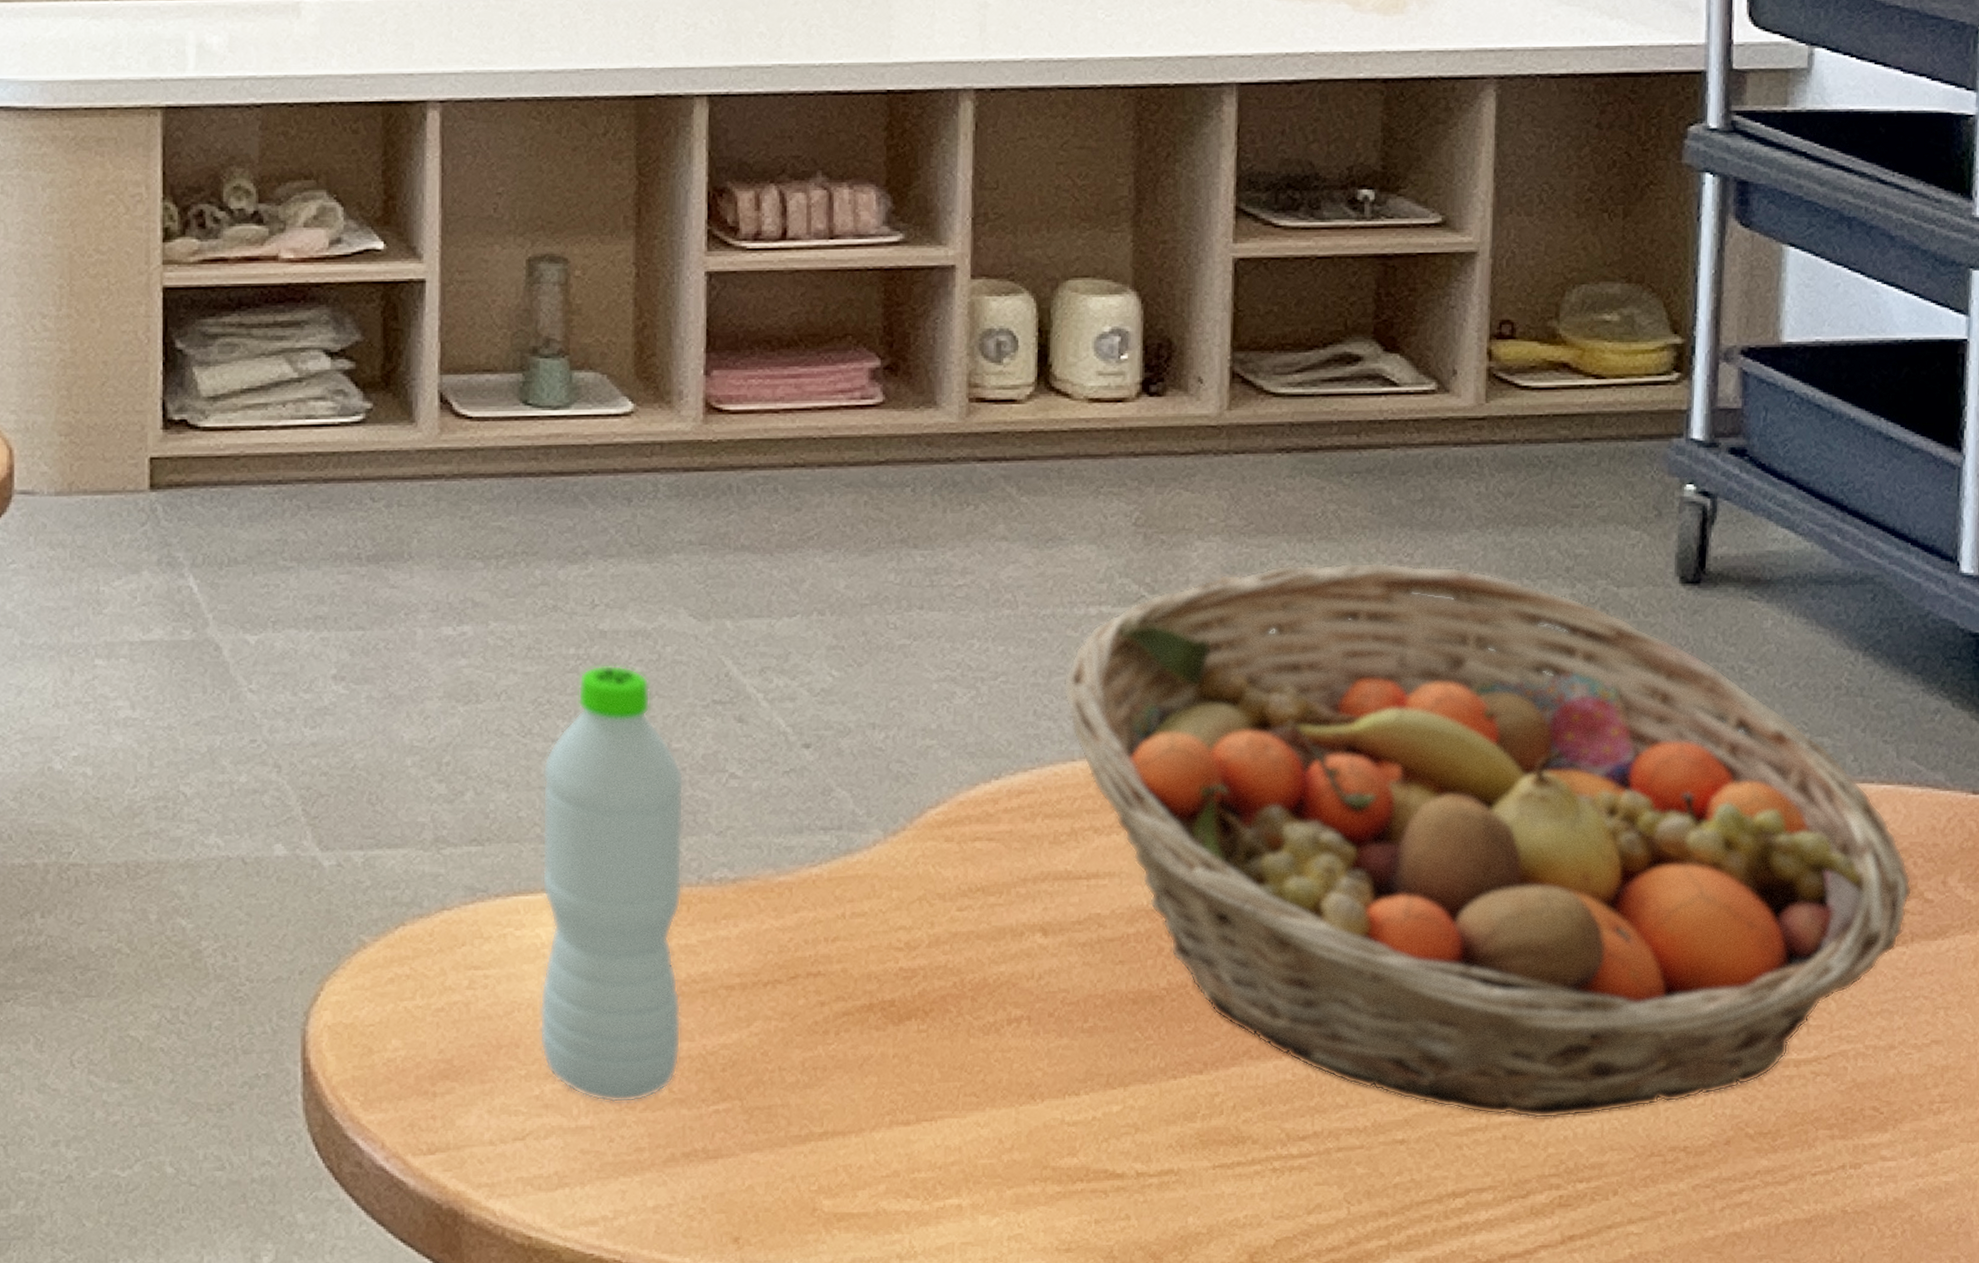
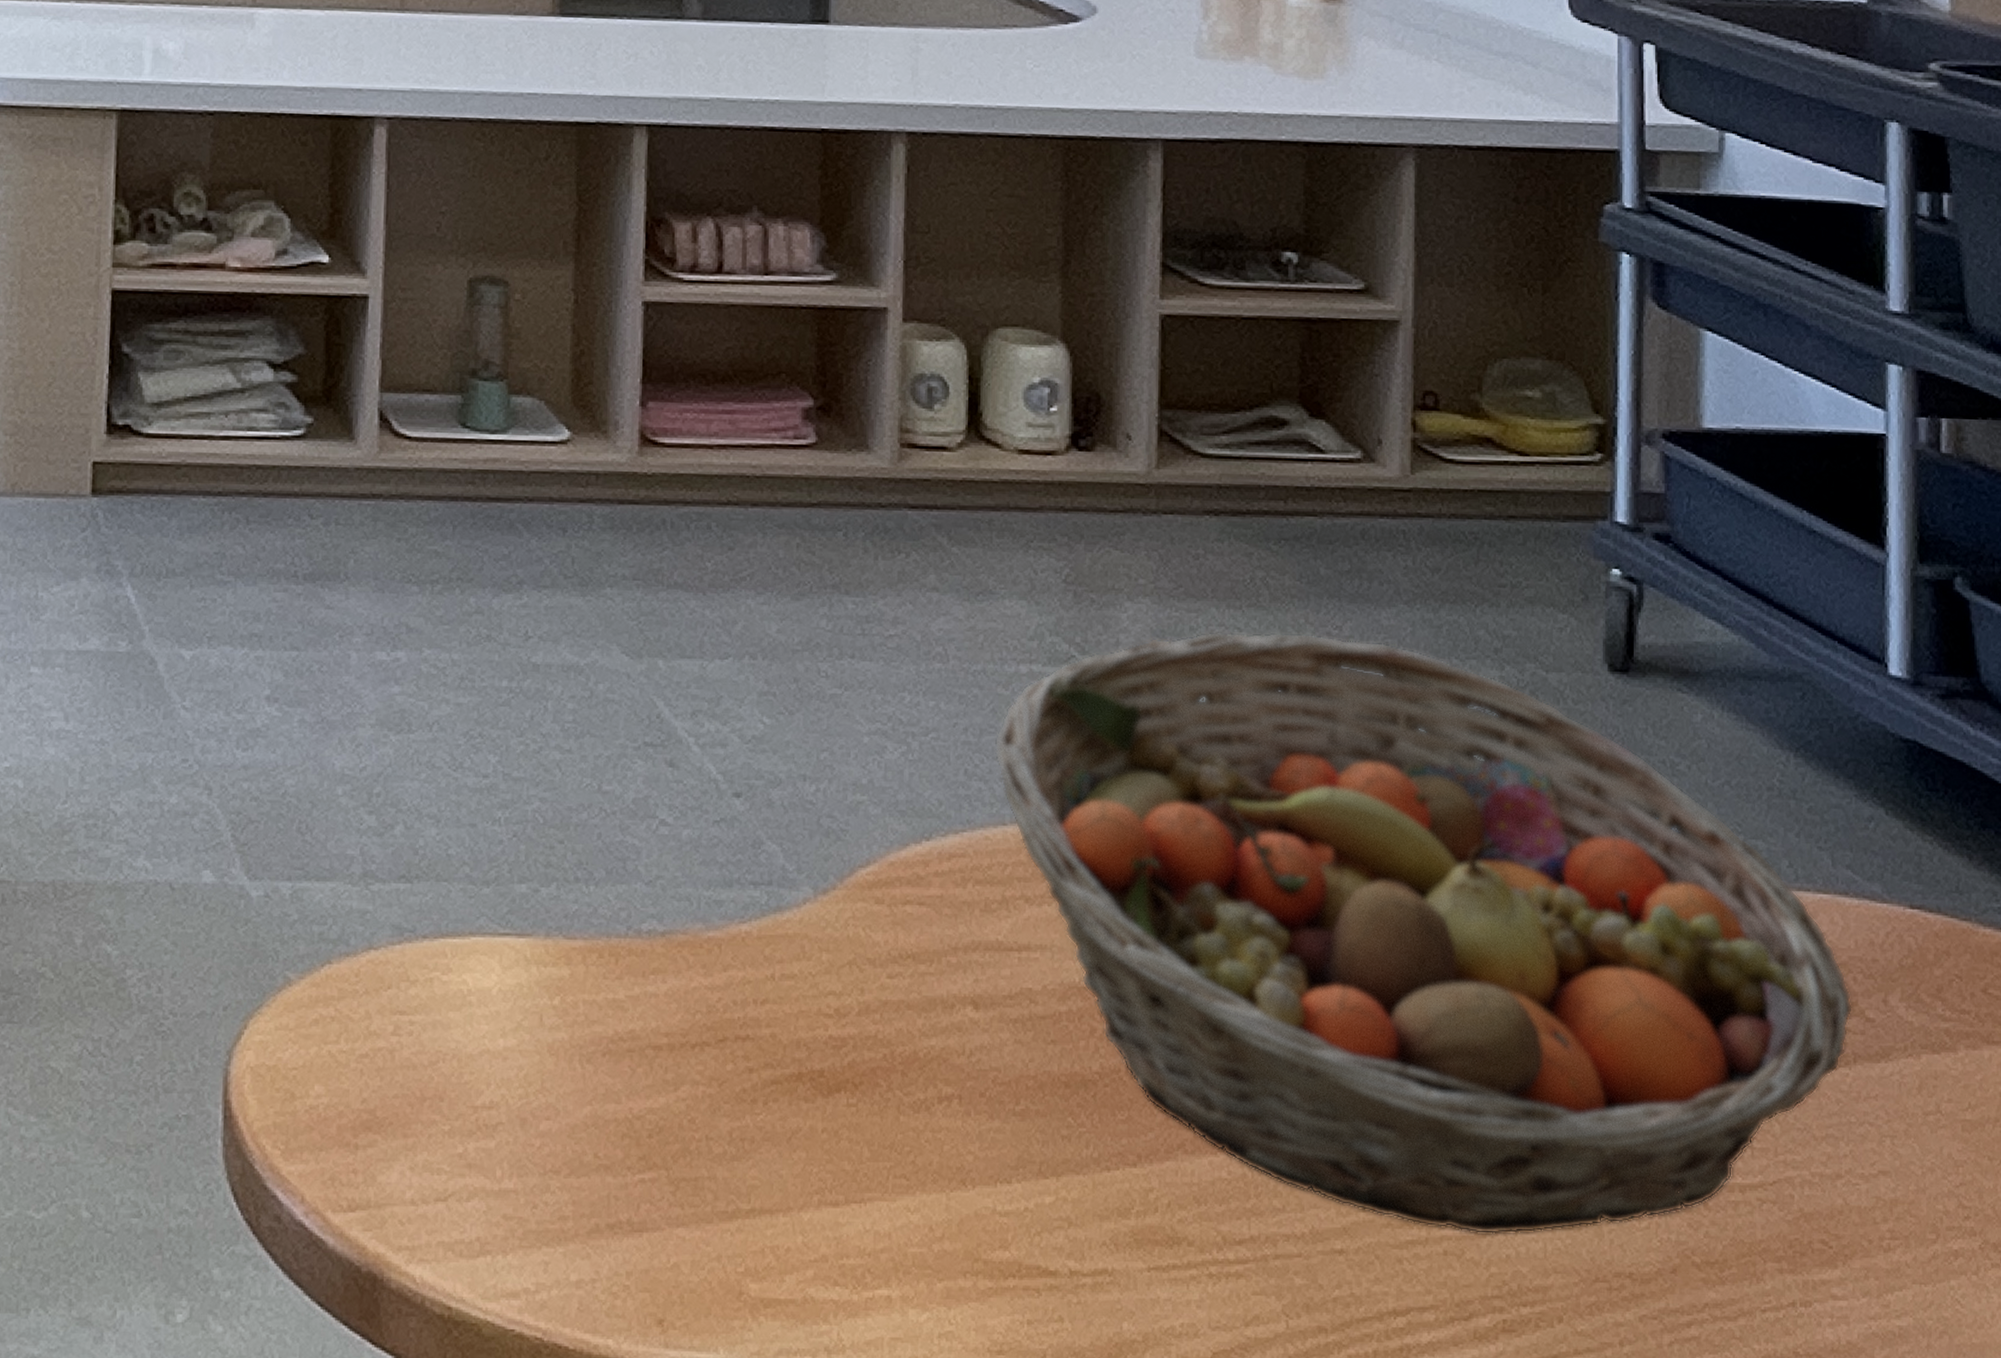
water bottle: present [539,665,684,1103] -> none [464,700,614,1167]

